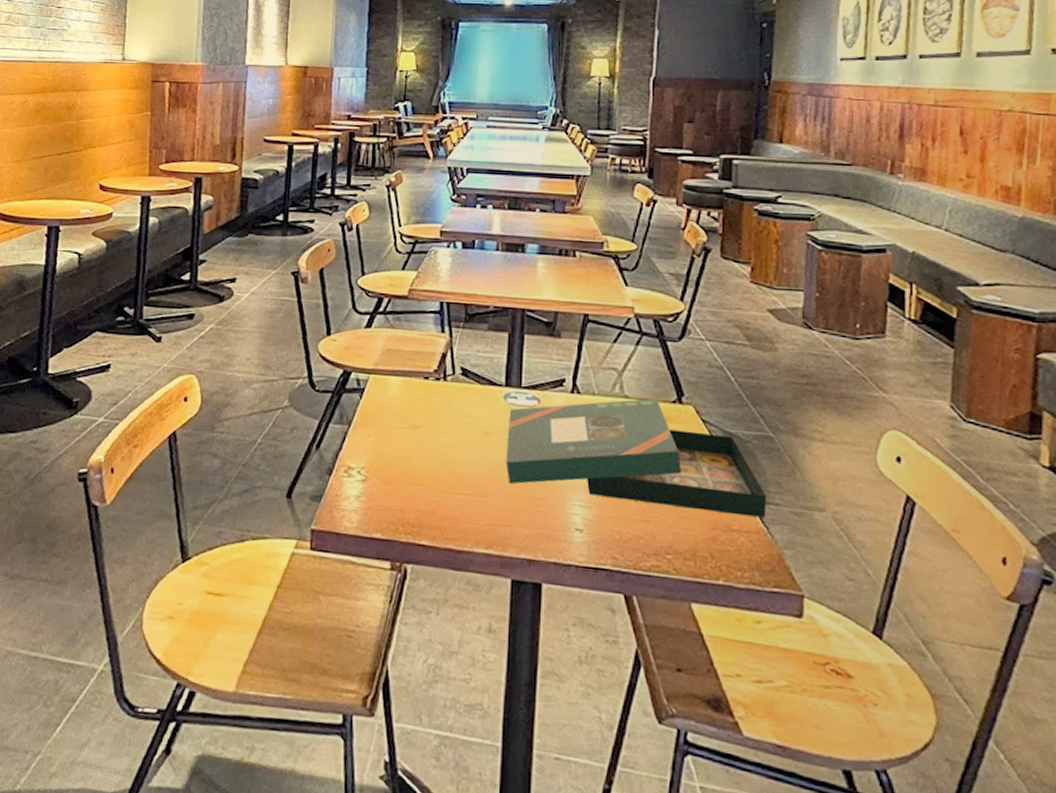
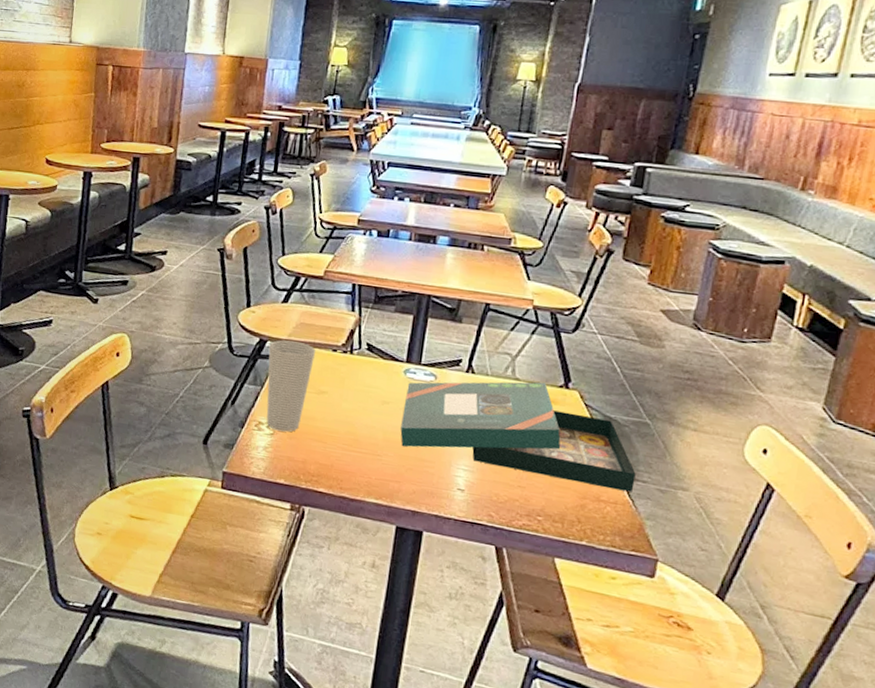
cup: none [354,369,405,477] -> present [266,339,315,432]

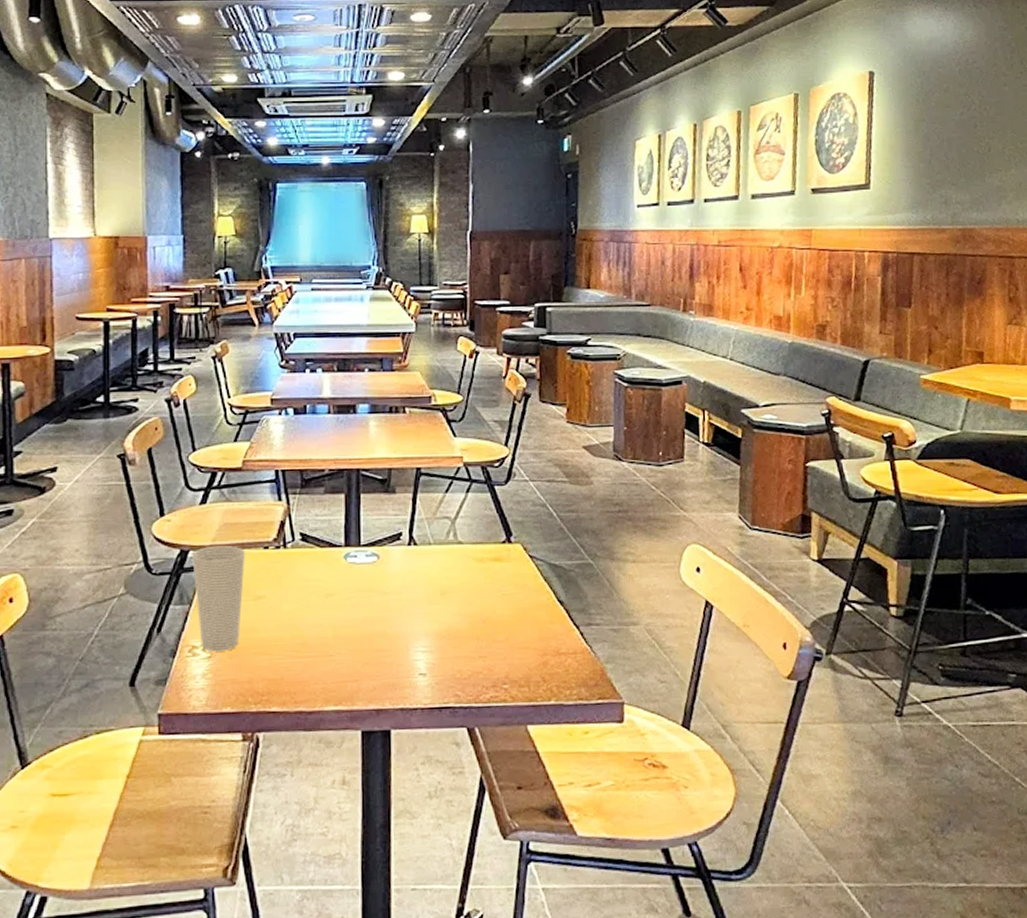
board game: present [400,382,636,492] -> none [349,541,589,640]

